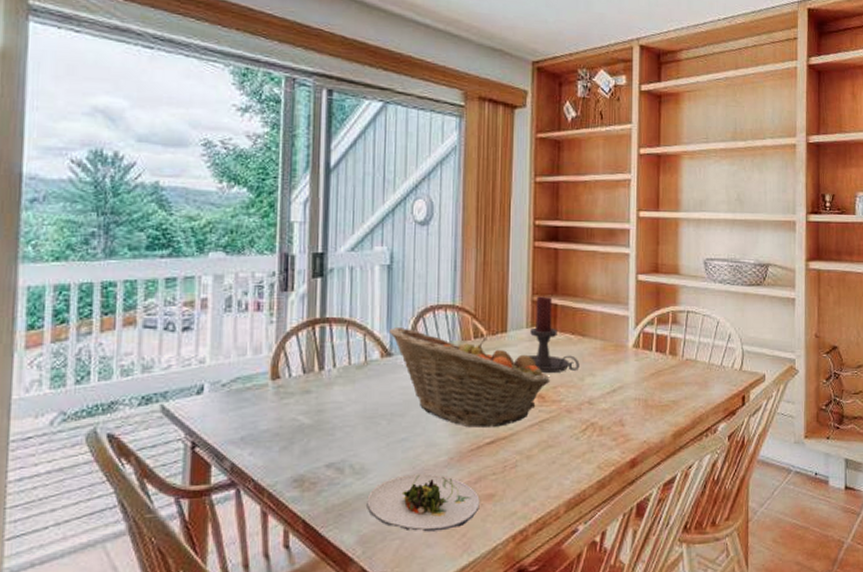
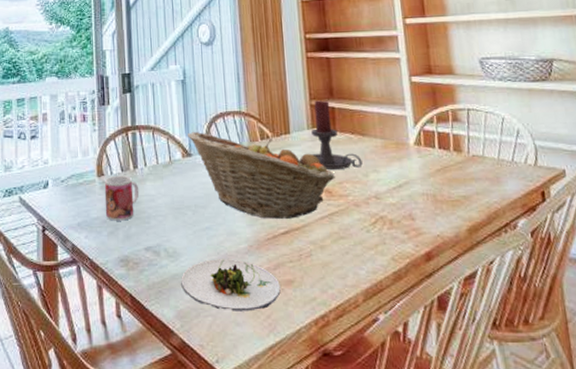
mug: none [278,378,324,434] -> present [104,175,140,221]

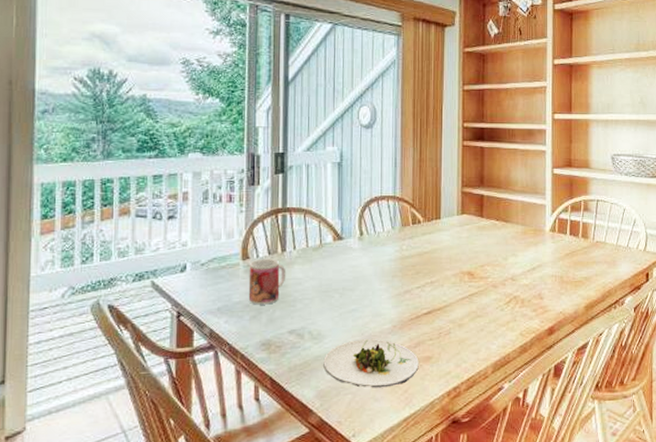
fruit basket: present [188,131,335,219] -> none [341,214,478,300]
candle holder: present [311,100,363,169] -> none [459,188,503,253]

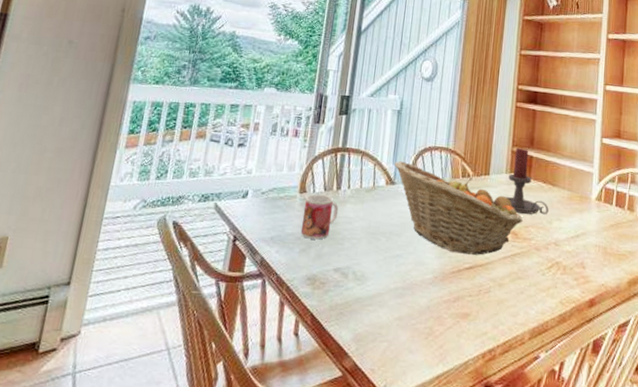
salad plate: present [323,339,419,388] -> none [363,286,457,340]
fruit basket: none [341,214,478,300] -> present [395,160,523,255]
candle holder: none [459,188,503,253] -> present [506,147,549,215]

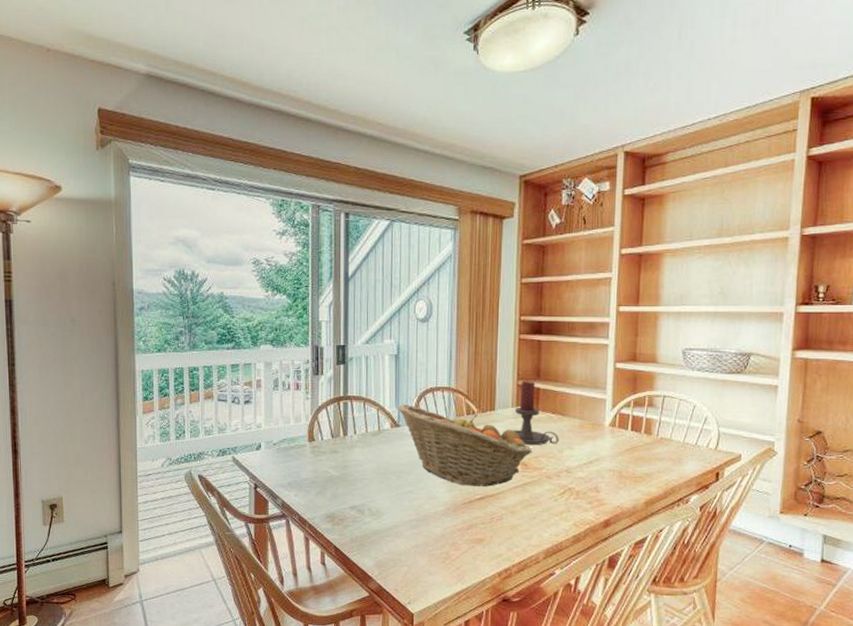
mug: present [300,194,339,240] -> none [314,441,348,482]

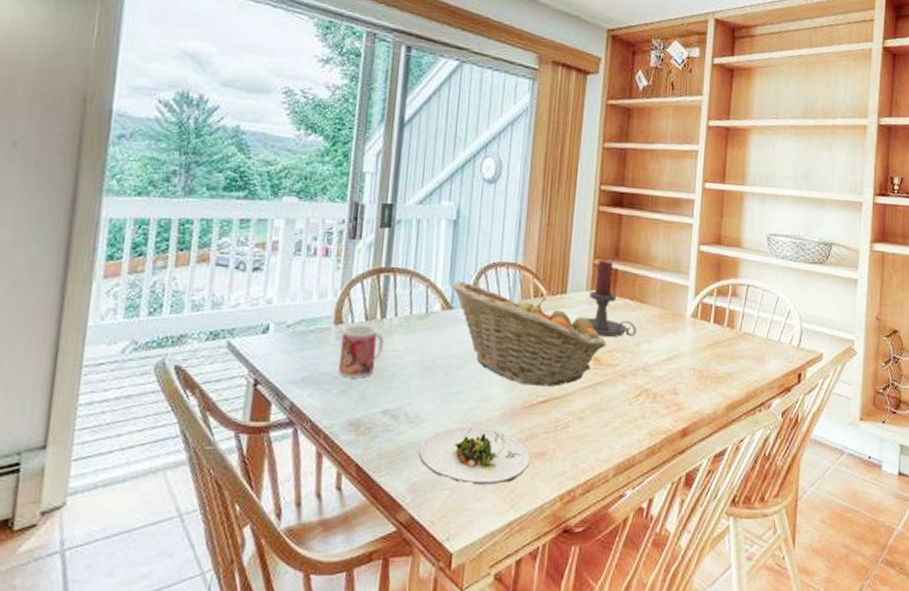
mug: none [314,441,348,482] -> present [338,324,385,378]
salad plate: none [382,518,471,564] -> present [419,427,530,485]

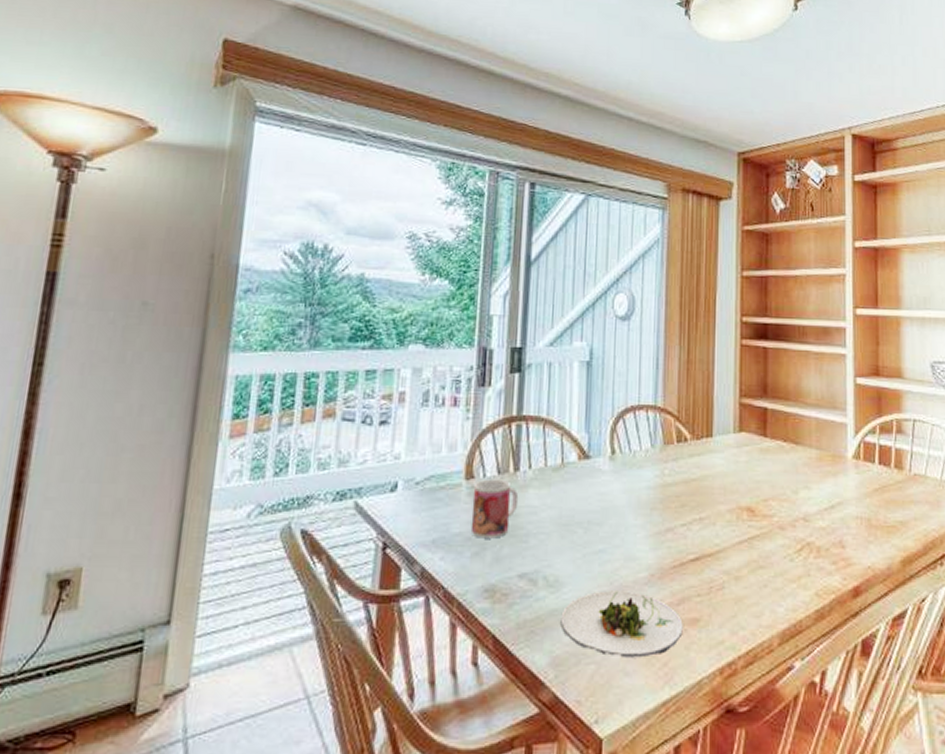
fruit basket: present [452,280,607,386] -> none [588,427,760,542]
candle holder: present [586,260,637,337] -> none [736,398,793,483]

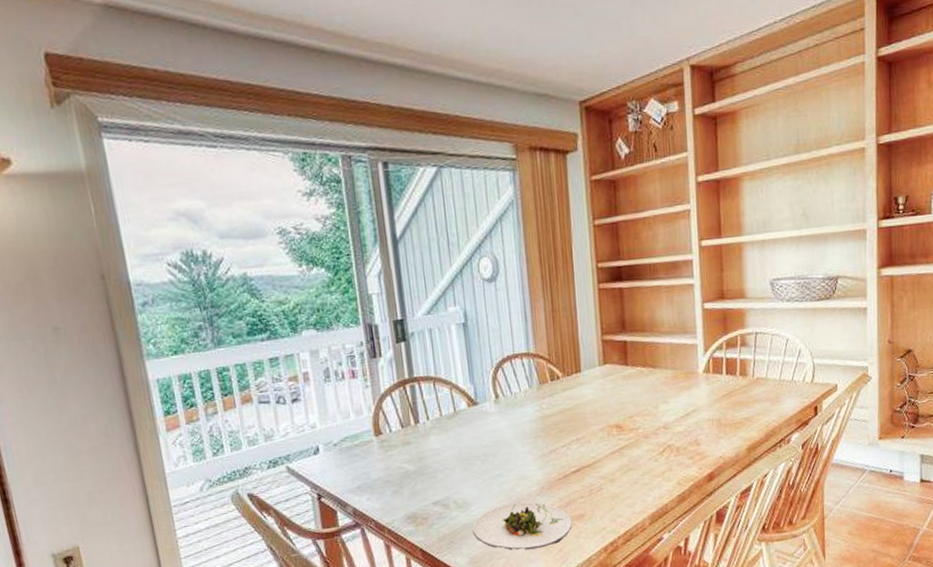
mug: present [470,479,519,539] -> none [383,431,423,480]

